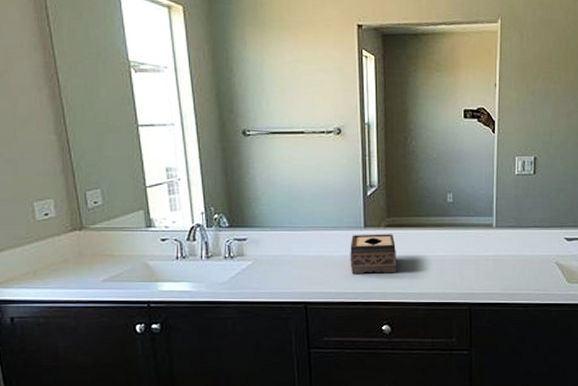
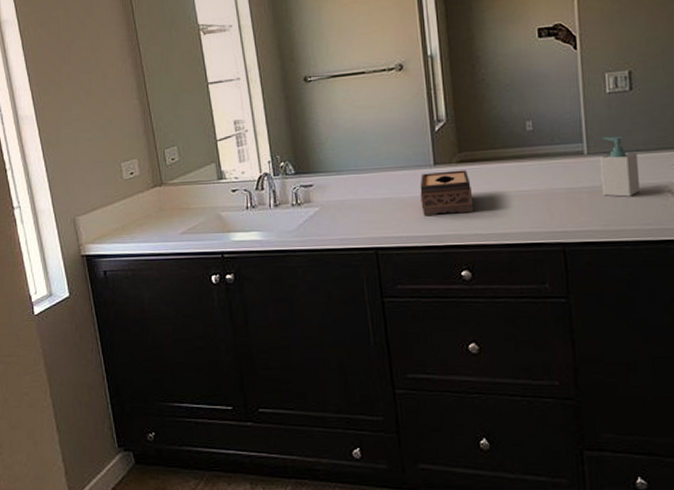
soap bottle: none [504,212,535,266] -> present [599,135,640,197]

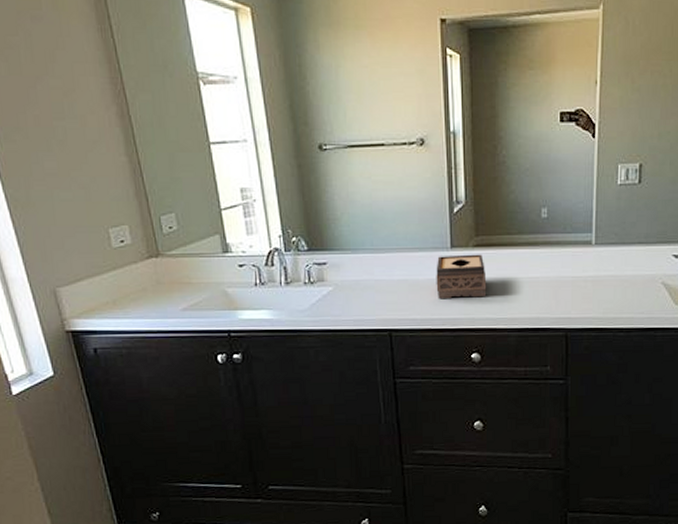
soap bottle: present [599,135,640,197] -> none [605,227,639,287]

